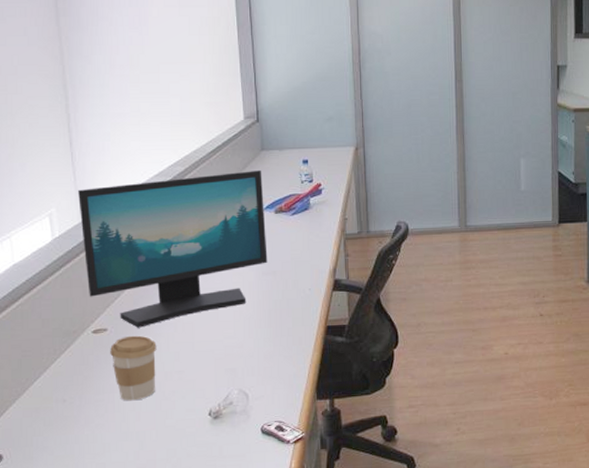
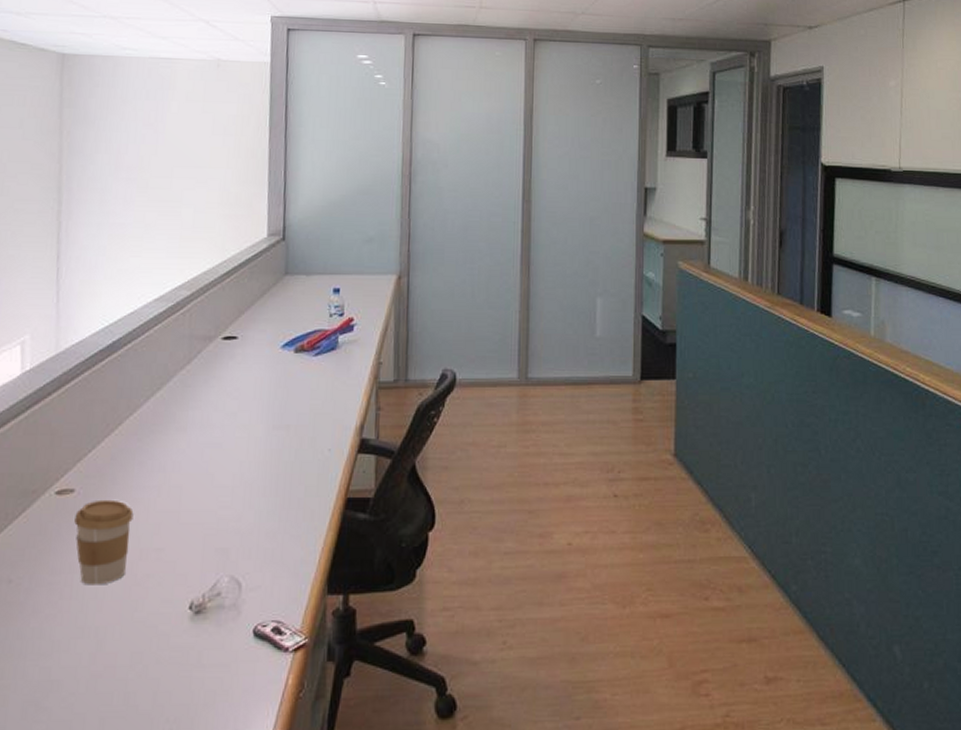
computer monitor: present [78,169,268,328] -> none [57,298,284,490]

